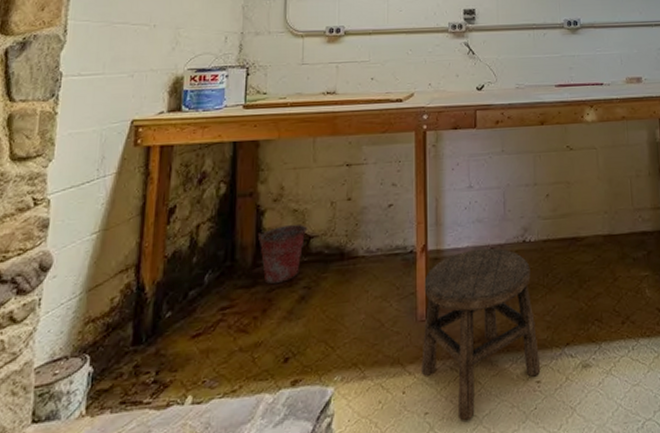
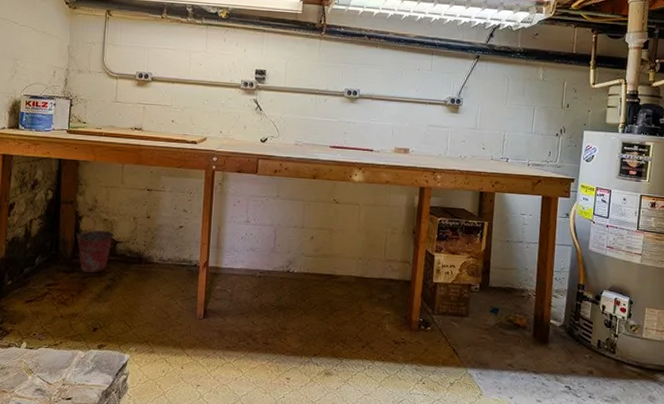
stool: present [421,248,541,421] -> none [197,271,291,396]

